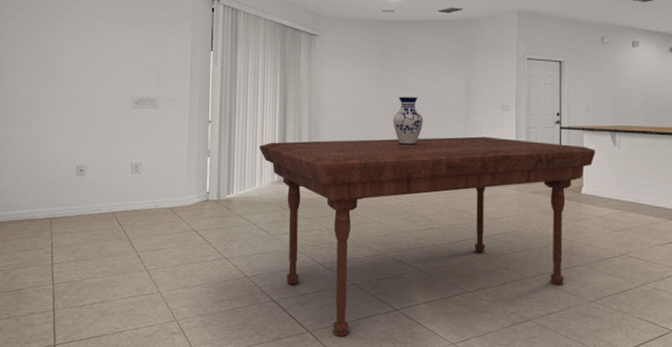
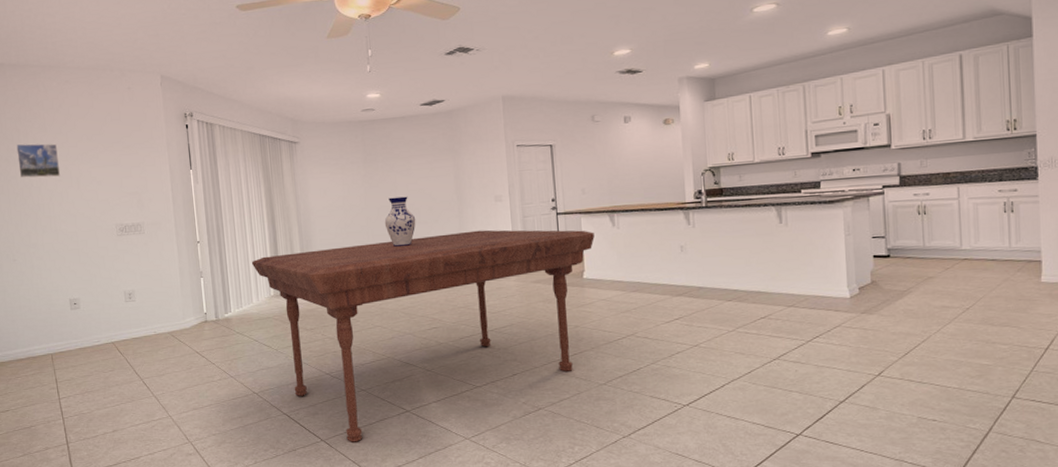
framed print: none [46,10,86,46] -> present [16,143,61,178]

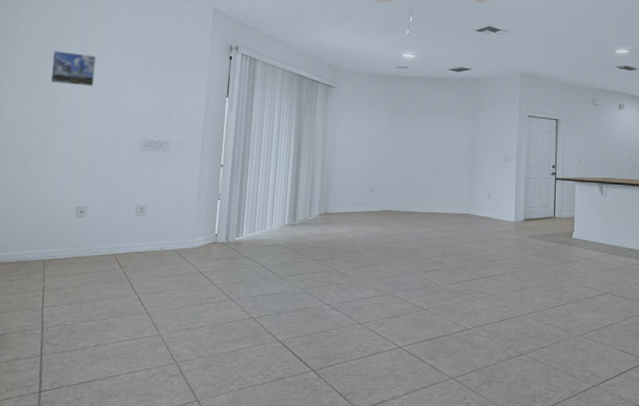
dining table: present [251,230,595,442] -> none [271,185,585,375]
vase: present [384,196,416,247] -> none [403,147,432,192]

